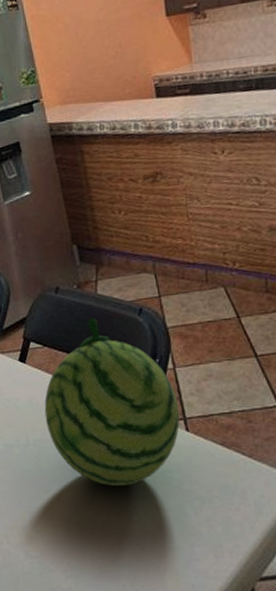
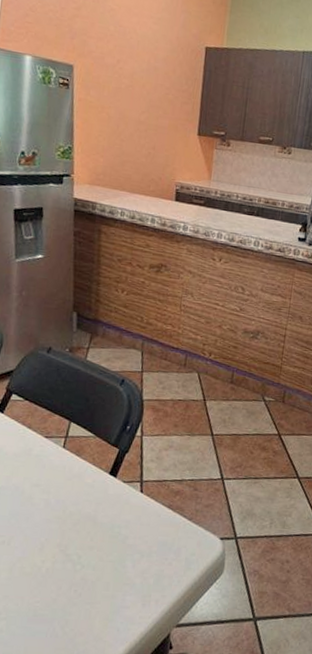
fruit: present [44,318,180,486] -> none [11,380,139,537]

